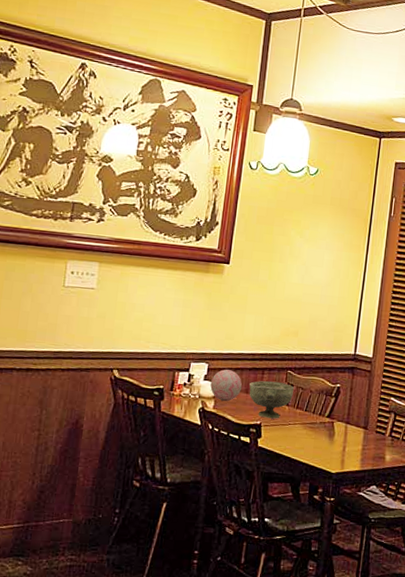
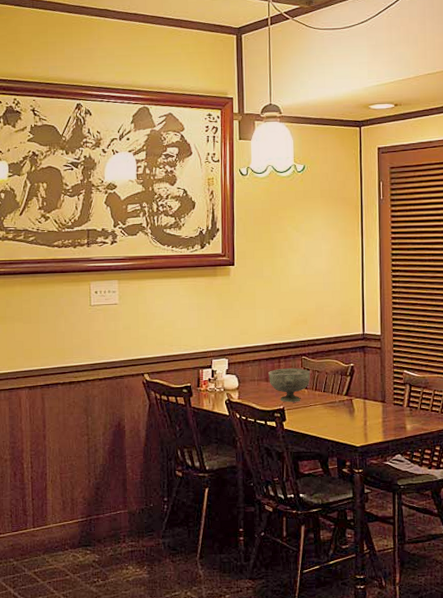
decorative orb: present [210,369,242,402] -> none [233,362,261,392]

